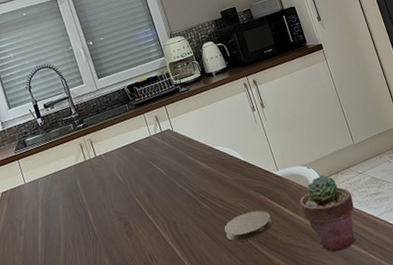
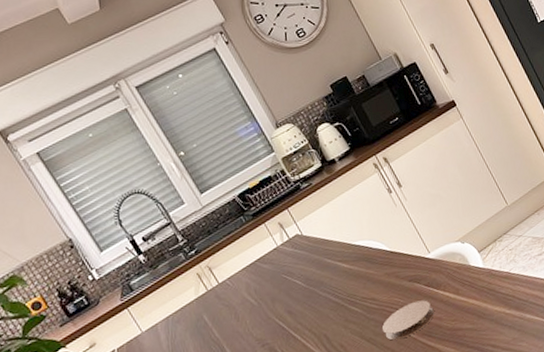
potted succulent: present [300,175,355,252] -> none [459,246,526,326]

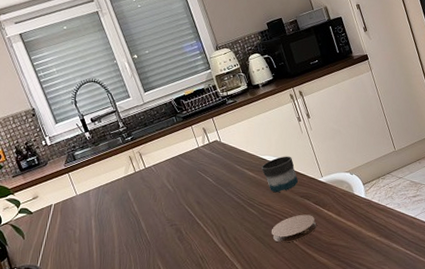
mug: none [356,236,402,283] -> present [262,156,298,193]

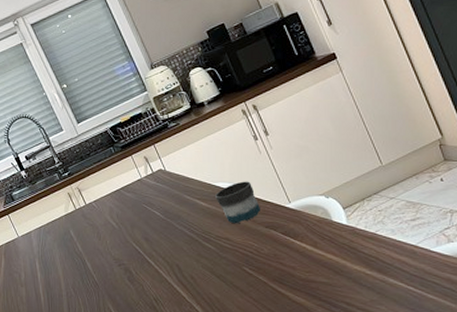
coaster: present [271,214,317,243] -> none [233,247,288,281]

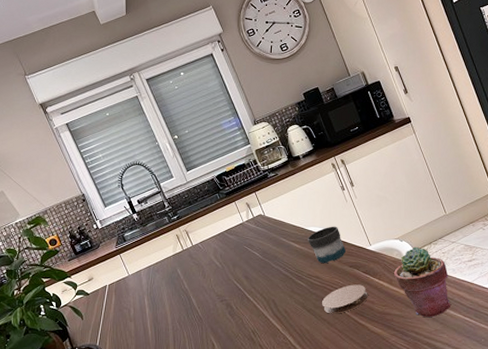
coaster: none [233,247,288,281] -> present [321,284,368,314]
potted succulent: none [319,203,389,285] -> present [394,246,450,317]

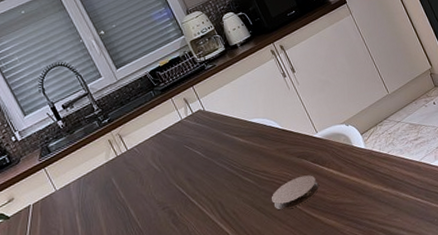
mug: present [308,226,346,264] -> none [252,115,292,157]
potted succulent: present [394,246,450,317] -> none [343,129,401,202]

